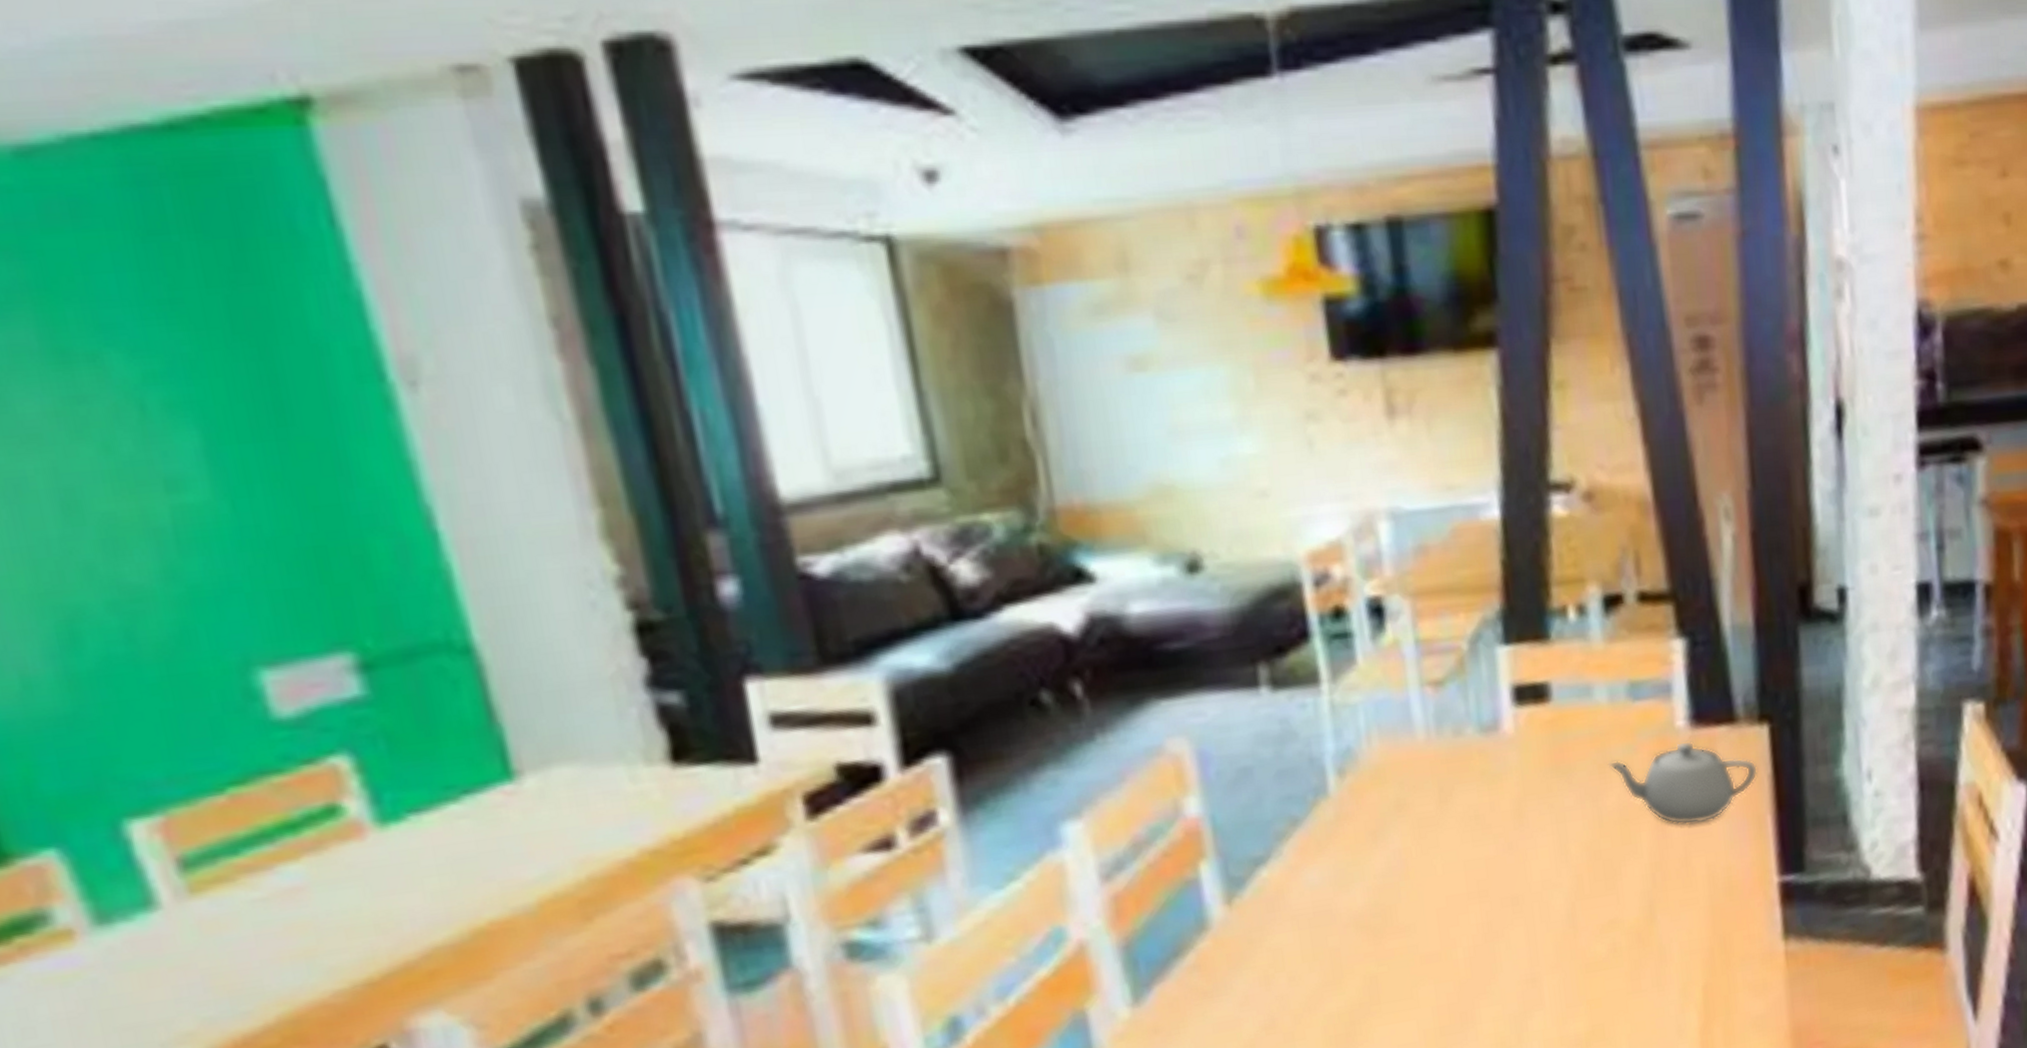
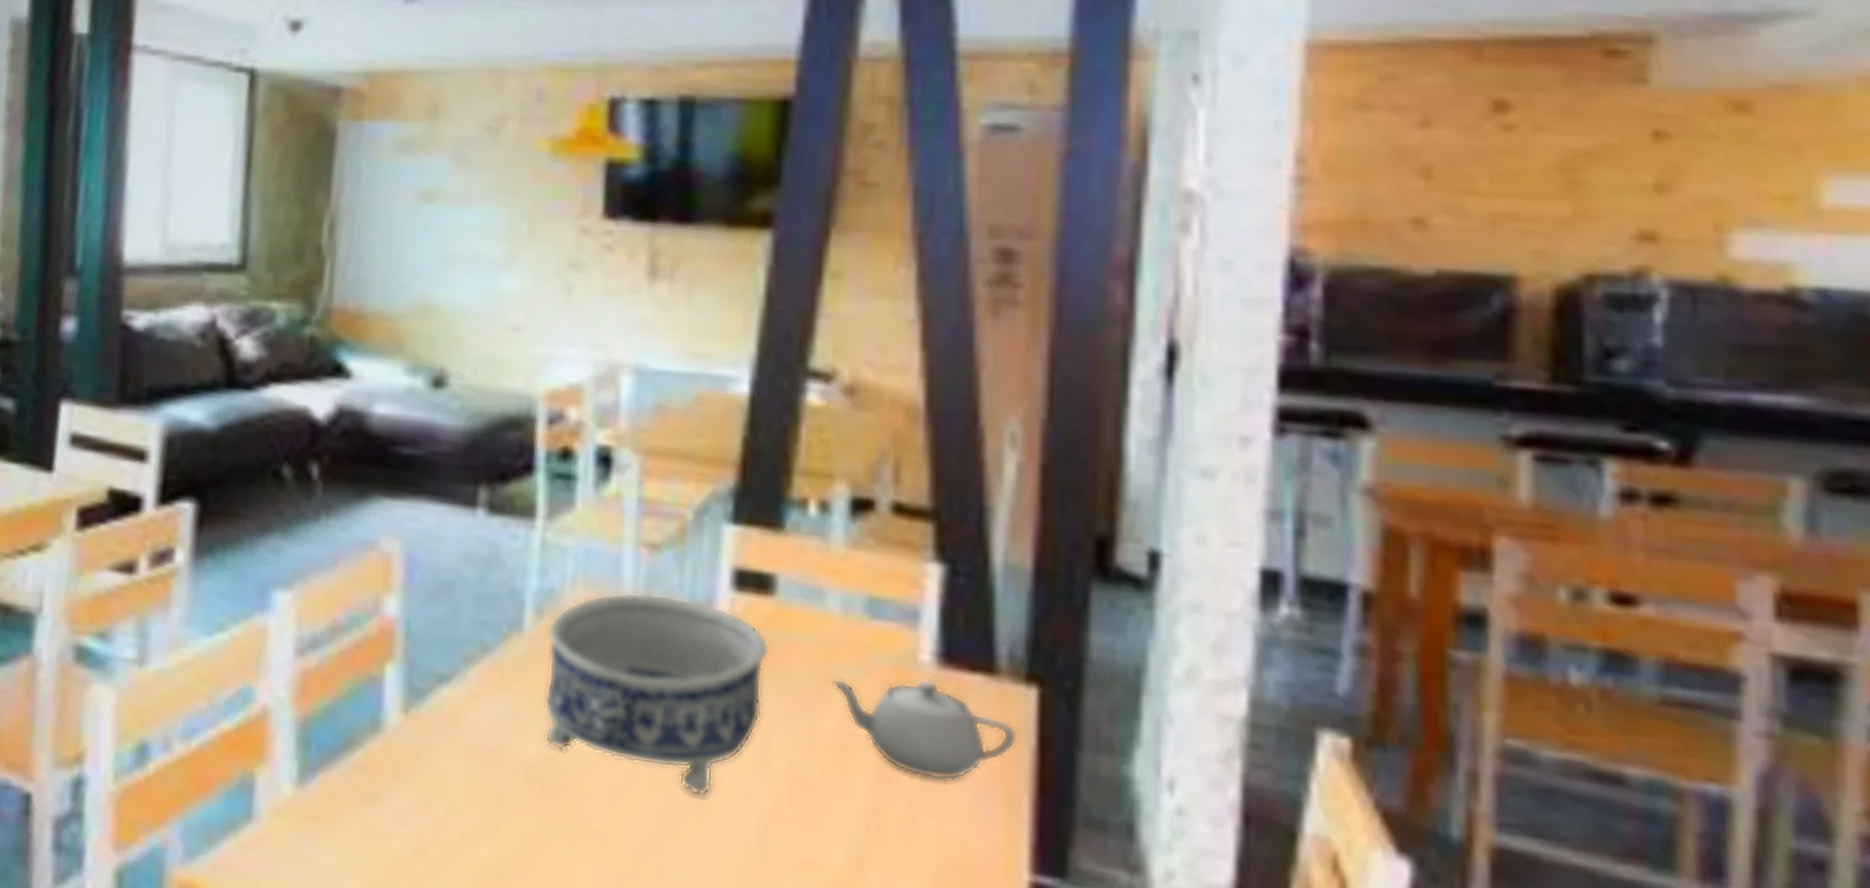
decorative bowl: none [1352,724,1555,897] -> present [544,592,770,796]

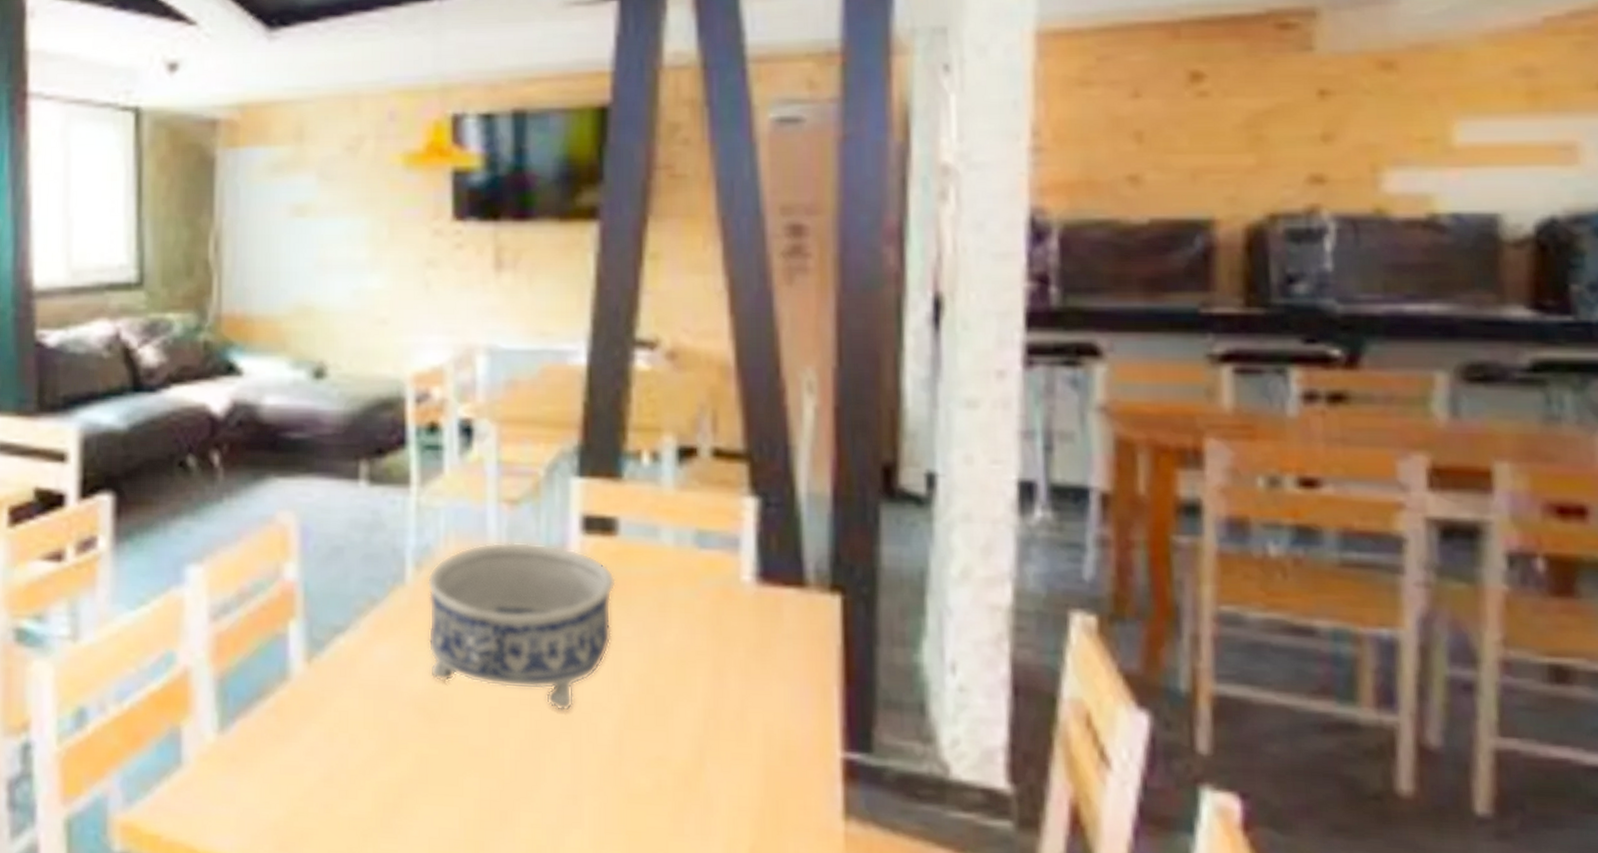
teapot: present [831,678,1018,781] -> none [668,595,827,680]

